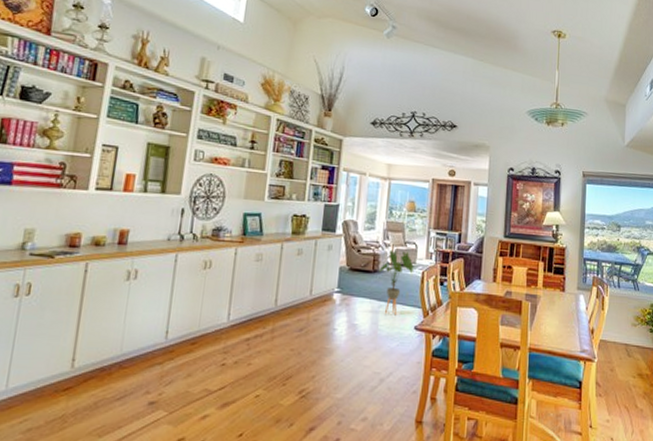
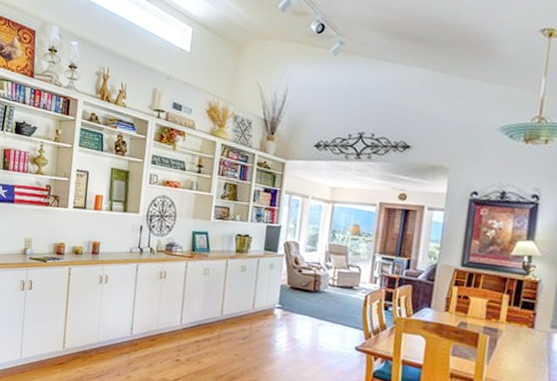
house plant: present [379,250,414,316] -> none [320,272,356,335]

